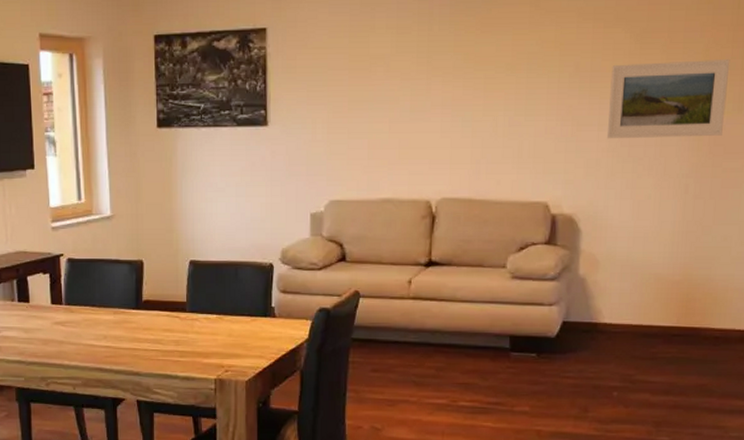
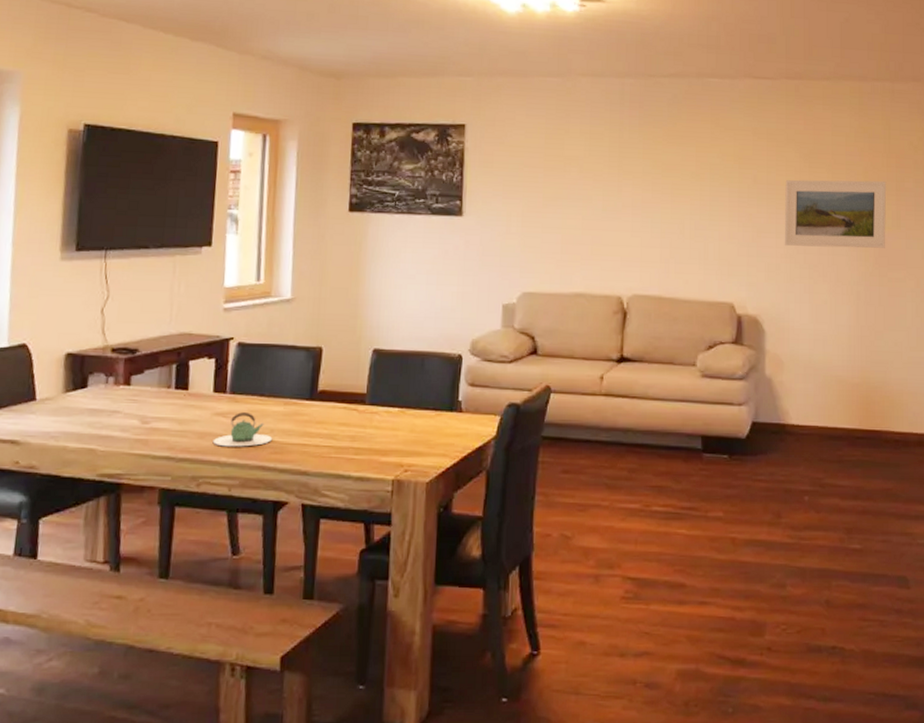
teapot: none [55,321,106,352] -> present [212,412,272,447]

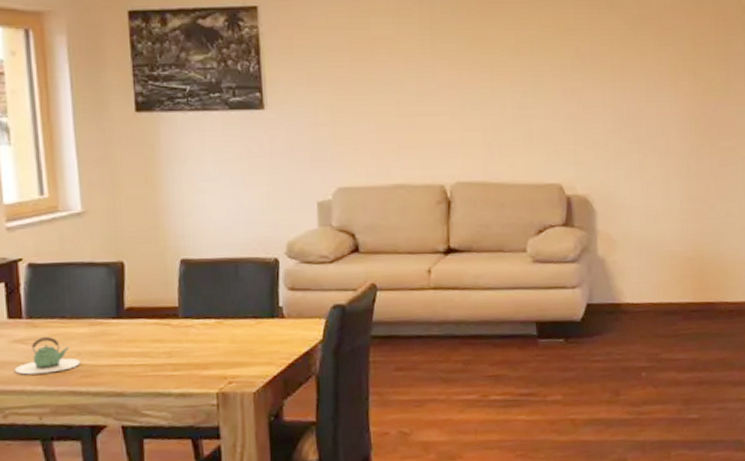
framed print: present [784,179,887,248] -> none [610,46,716,120]

